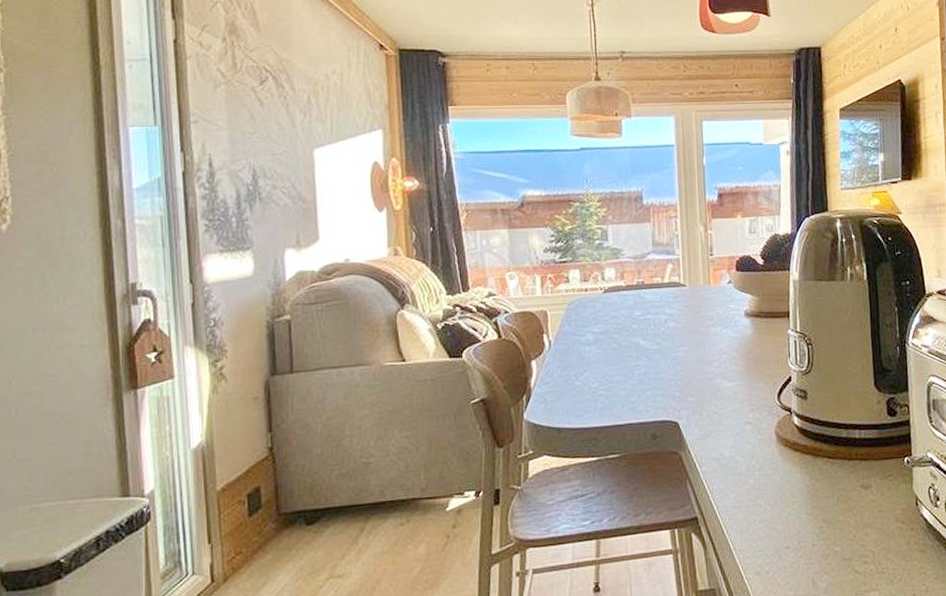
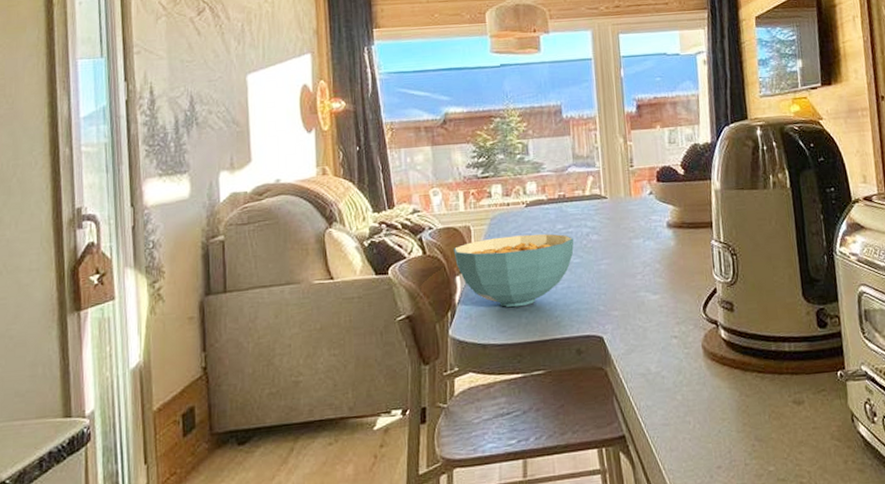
cereal bowl: none [529,320,652,392] -> present [453,234,574,308]

